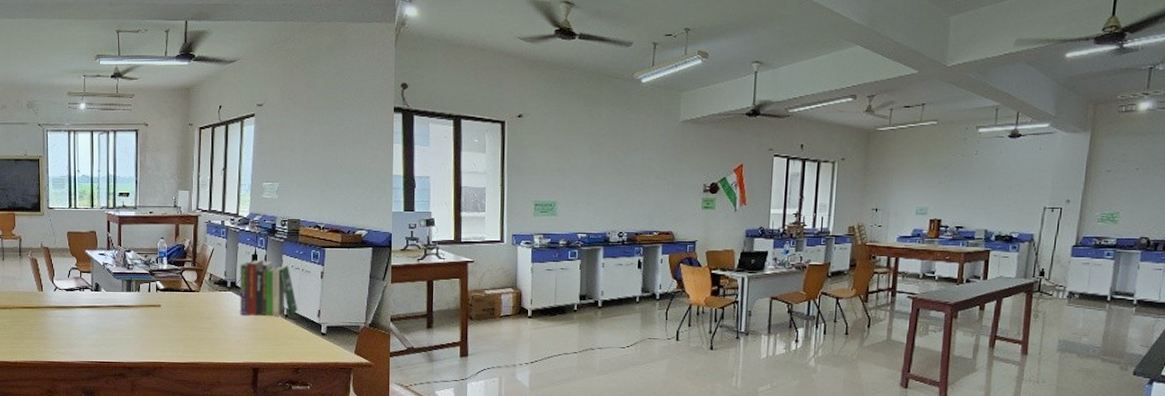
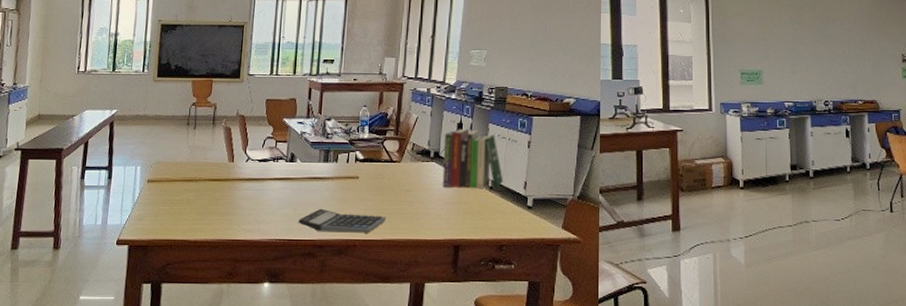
calculator: none [107,334,188,356] -> present [298,208,386,233]

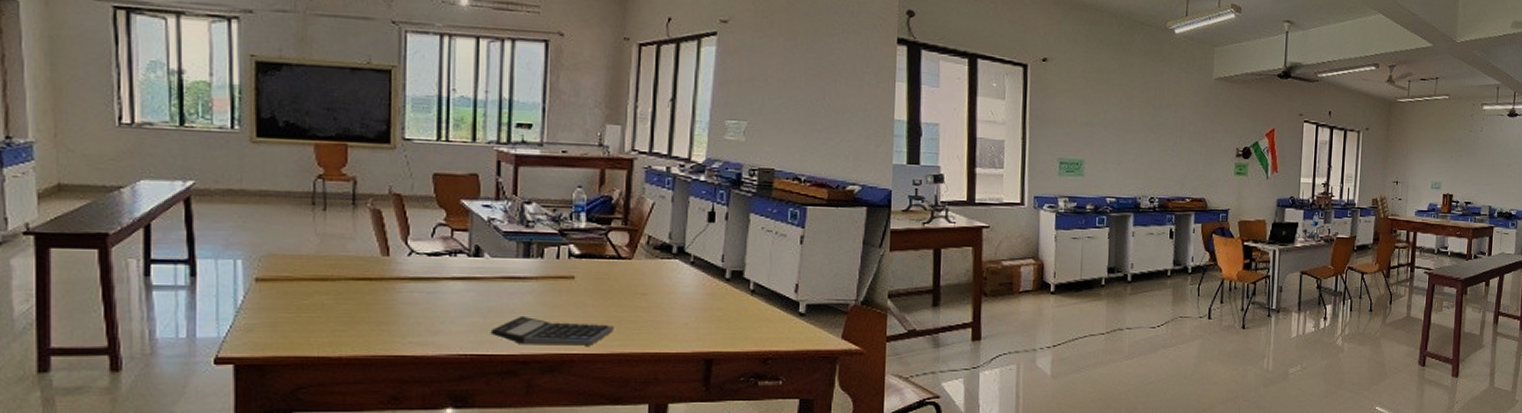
books: present [442,128,504,188] -> none [689,218,769,292]

